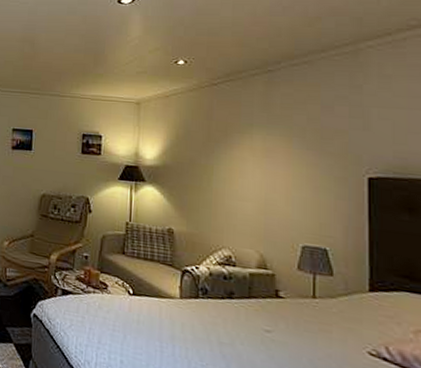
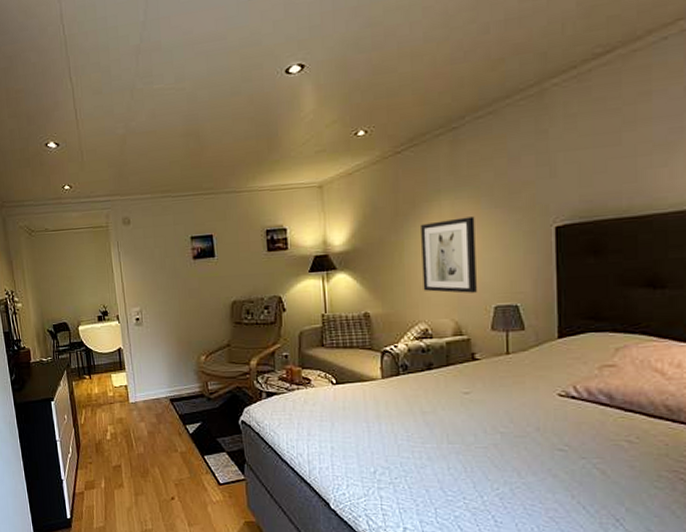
wall art: none [229,152,286,229] -> present [421,216,477,293]

